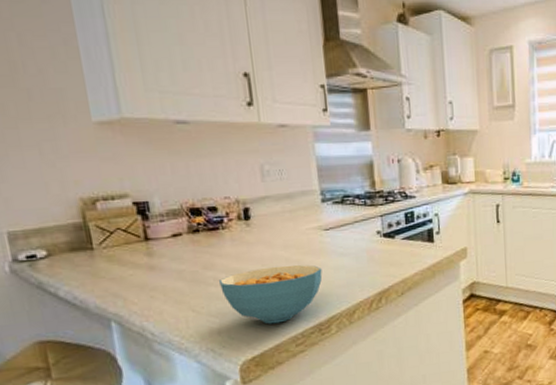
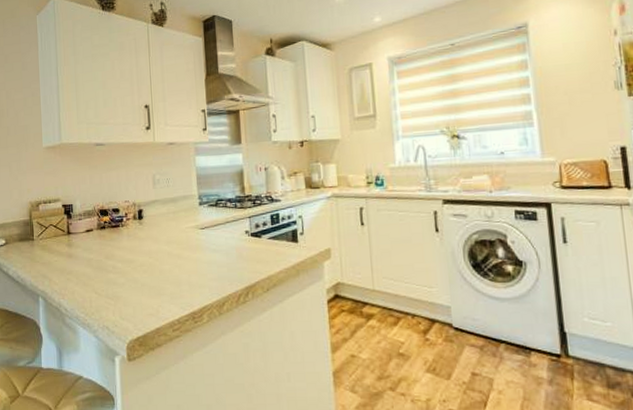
cereal bowl: present [219,264,323,324] -> none [117,258,197,309]

